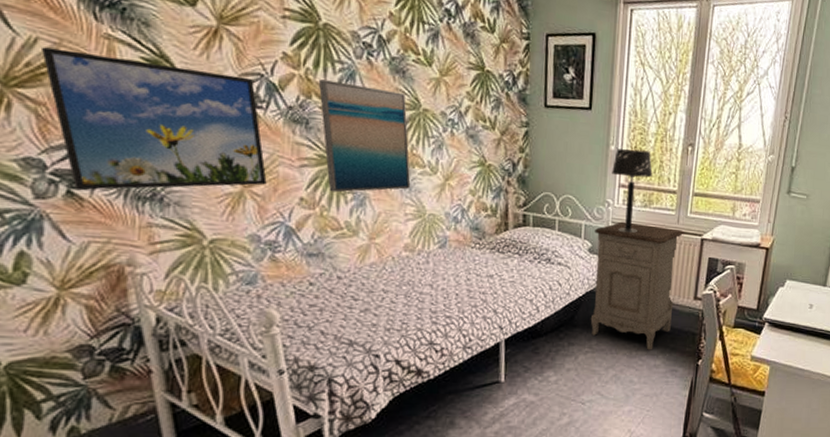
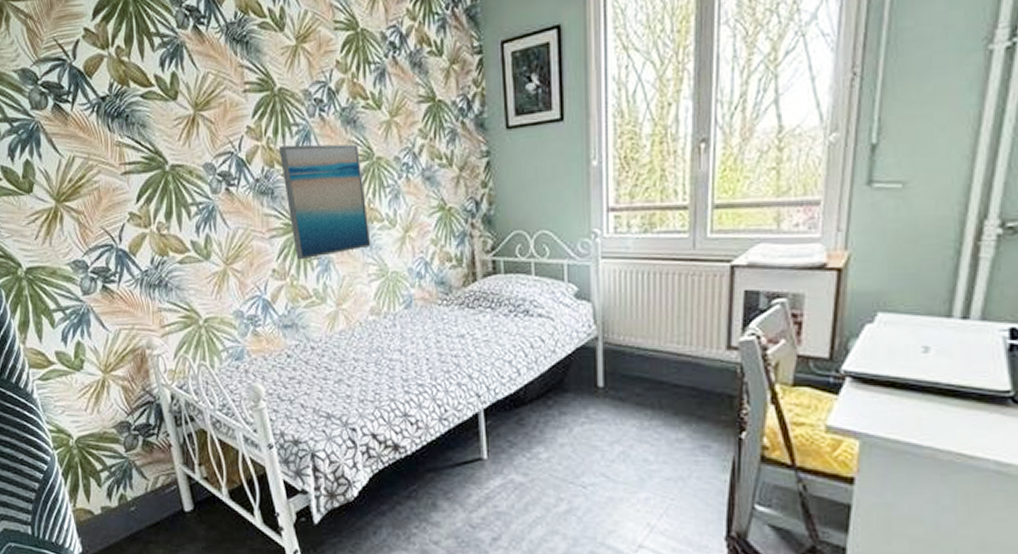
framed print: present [41,47,267,190] -> none [78,157,244,283]
nightstand: present [590,221,684,350] -> none [581,254,704,420]
table lamp: present [612,148,653,234] -> none [596,159,652,270]

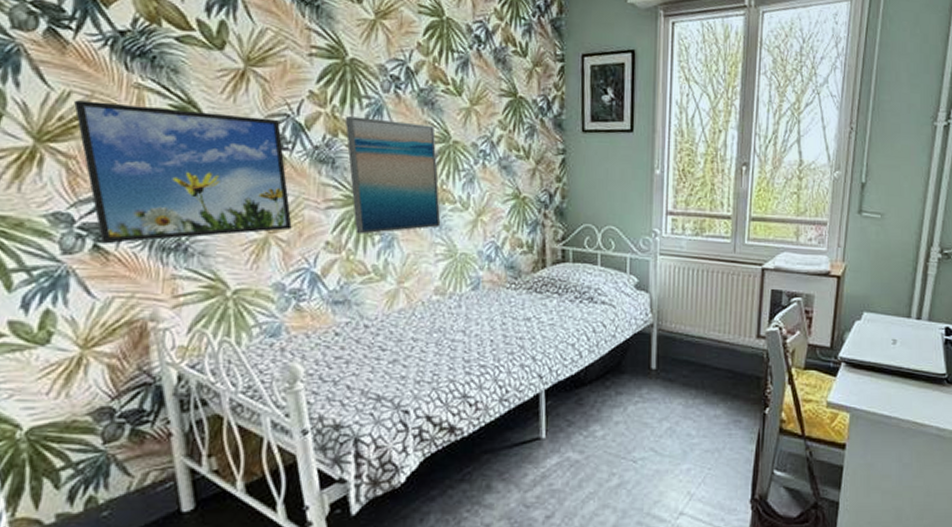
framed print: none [78,157,244,283] -> present [74,100,292,243]

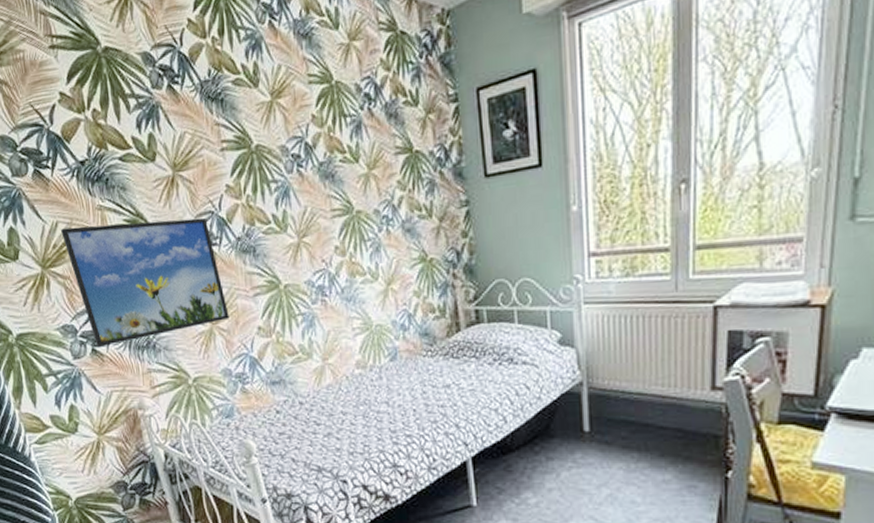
wall art: present [344,116,441,235] -> none [258,198,354,317]

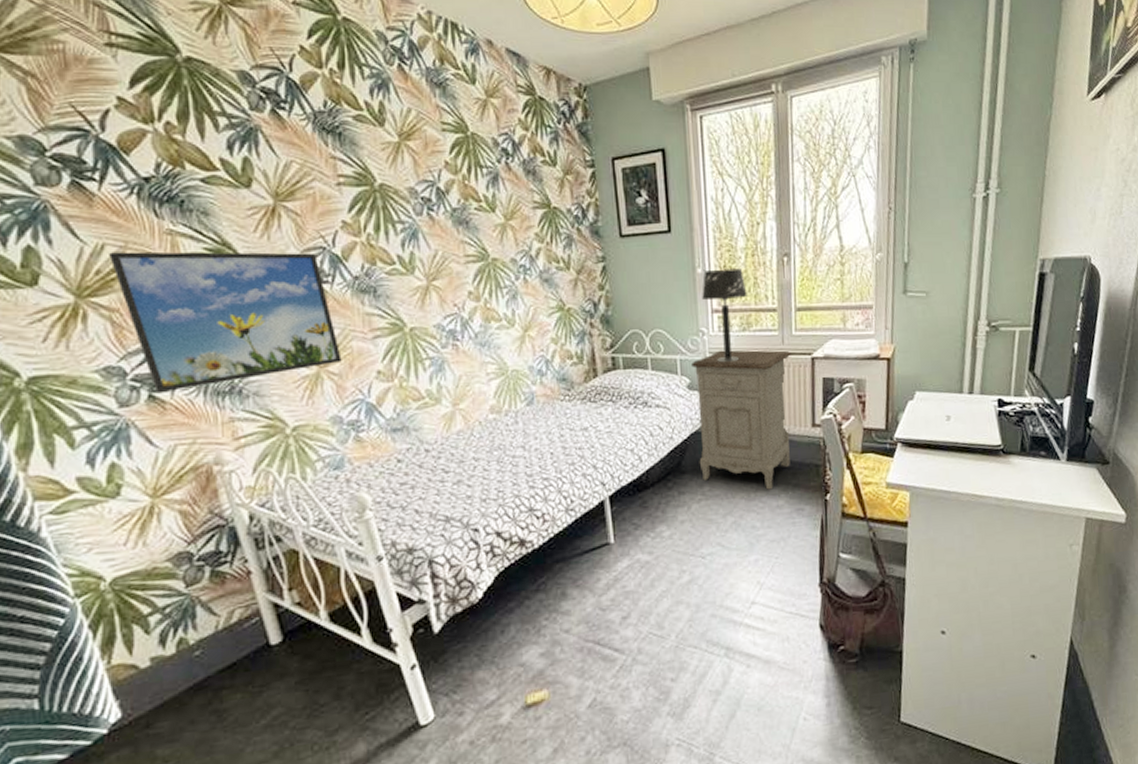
nightstand: none [563,298,687,462] -> present [692,350,792,490]
table lamp: none [577,202,632,314] -> present [702,268,747,363]

